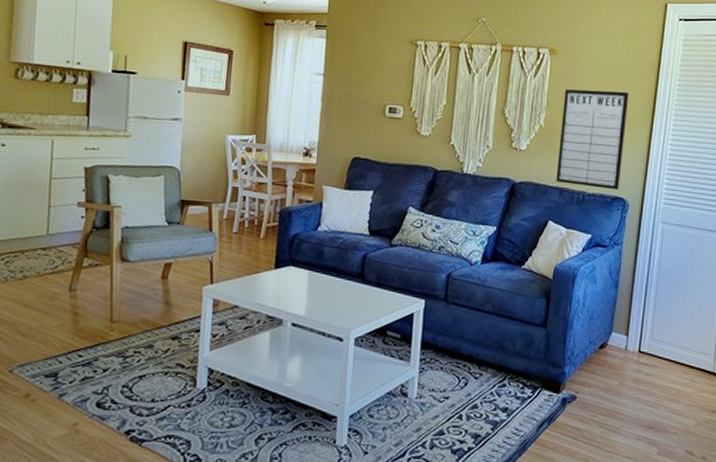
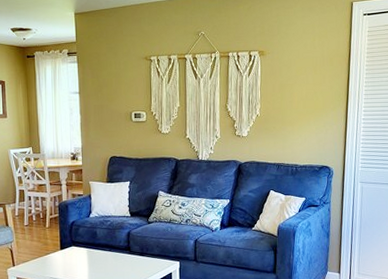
writing board: present [556,89,629,191] -> none [273,80,327,161]

